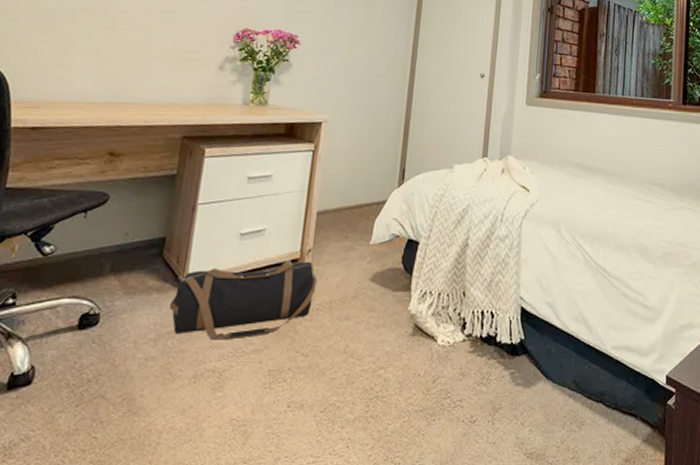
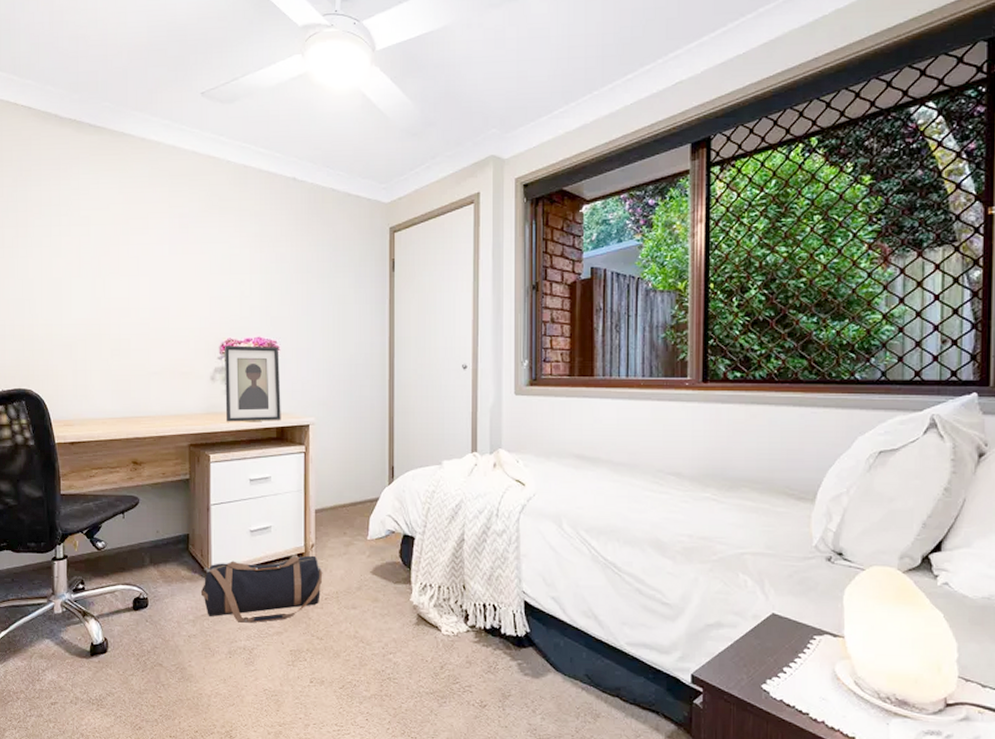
picture frame: none [229,35,299,117] -> present [225,345,281,422]

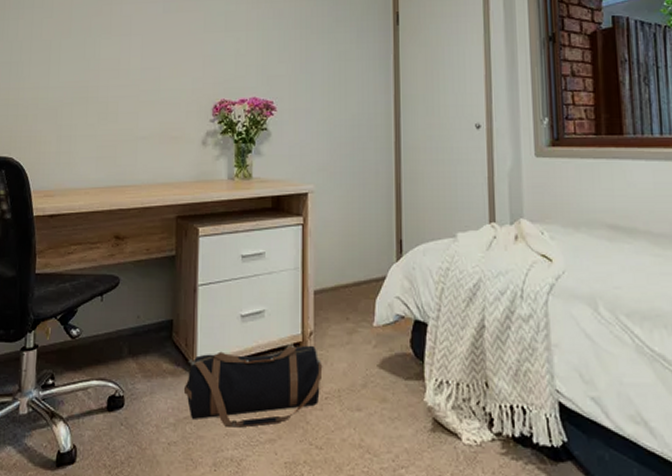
picture frame: present [225,345,281,422] -> none [216,106,277,191]

